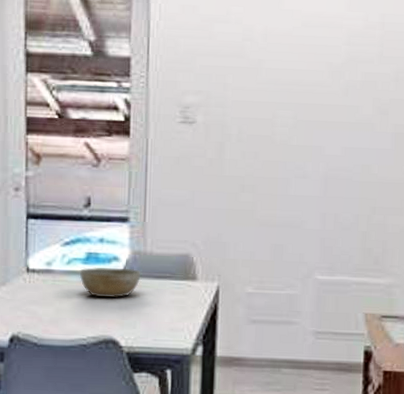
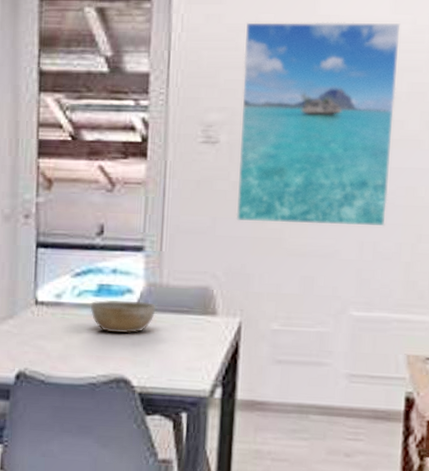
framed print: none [212,14,355,200] -> present [236,22,401,227]

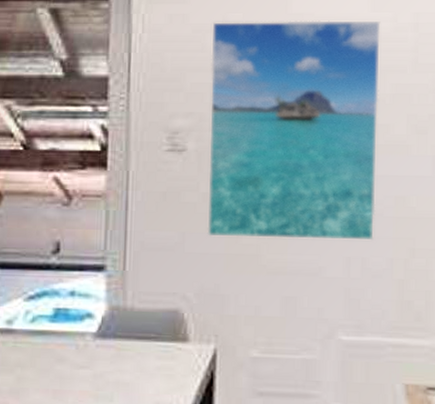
bowl: present [90,299,156,334] -> none [45,325,120,364]

